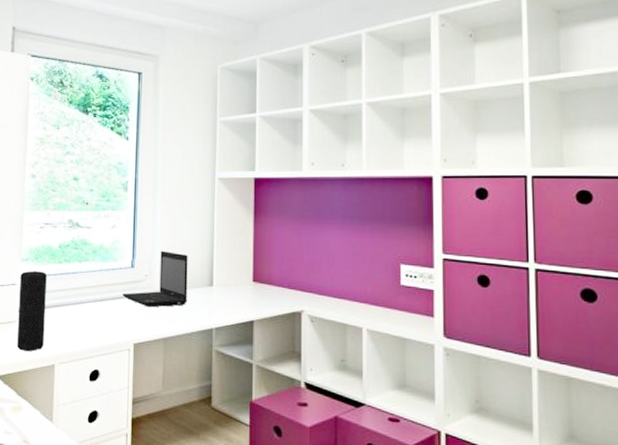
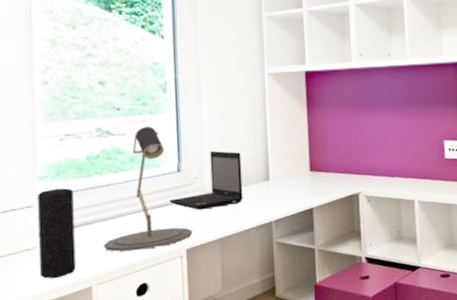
desk lamp: none [66,221,140,338] -> present [104,126,193,252]

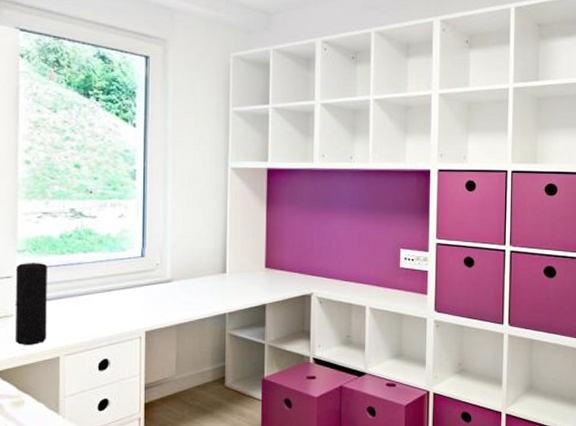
desk lamp: present [104,126,193,252] -> none [72,210,152,328]
laptop: present [169,150,243,210] -> none [132,239,201,296]

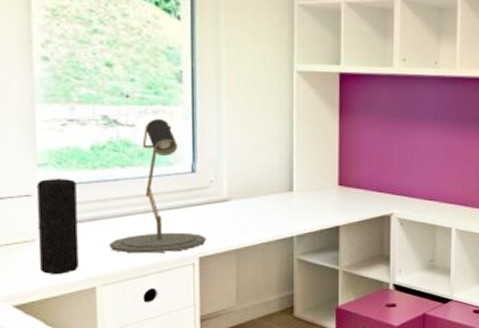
desk lamp: none [72,210,152,328] -> present [109,118,206,254]

